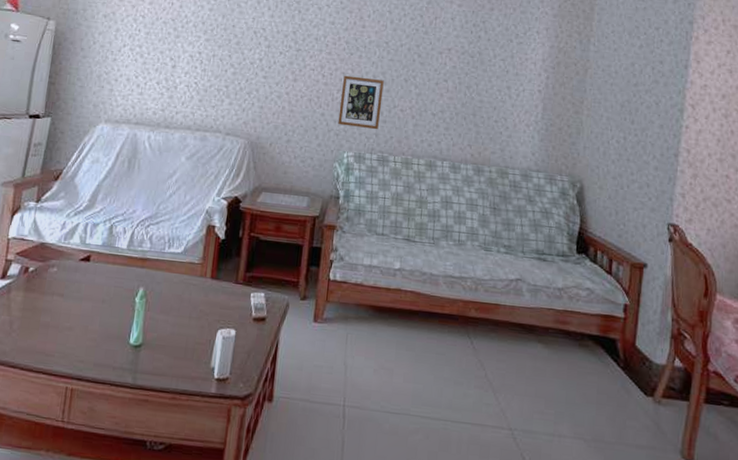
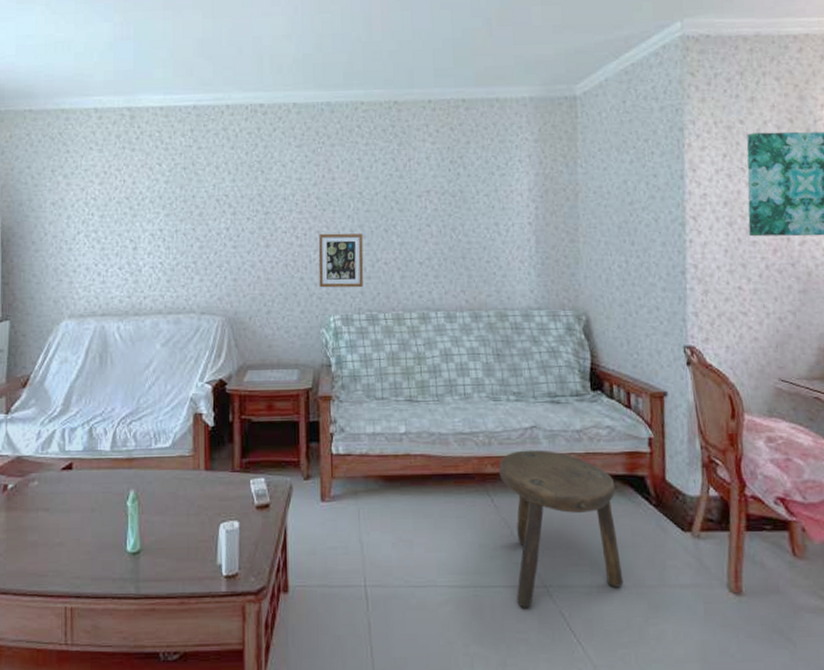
stool: none [481,299,588,447] -> present [499,449,624,608]

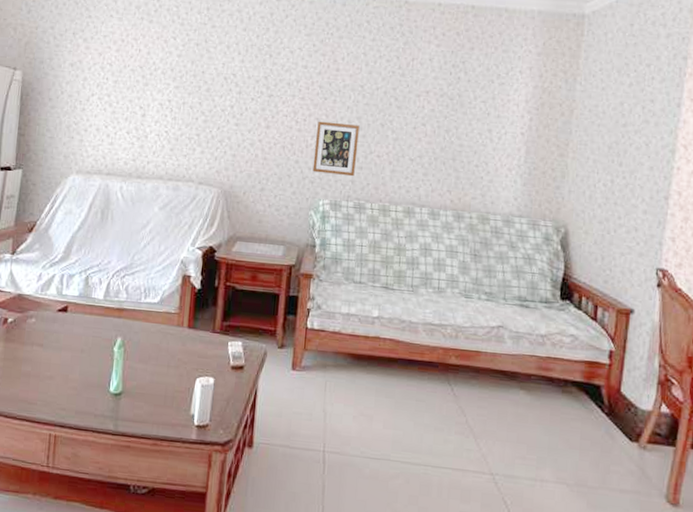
stool: present [499,449,624,608] -> none [462,346,571,491]

